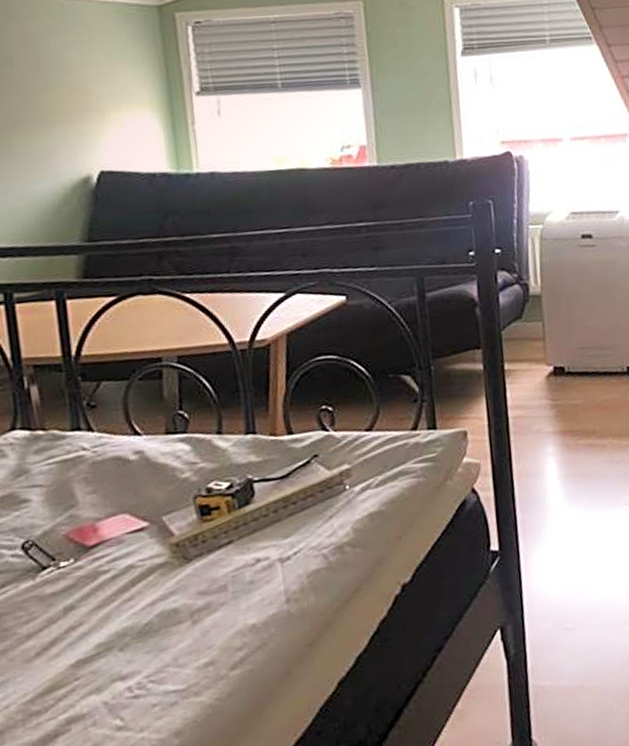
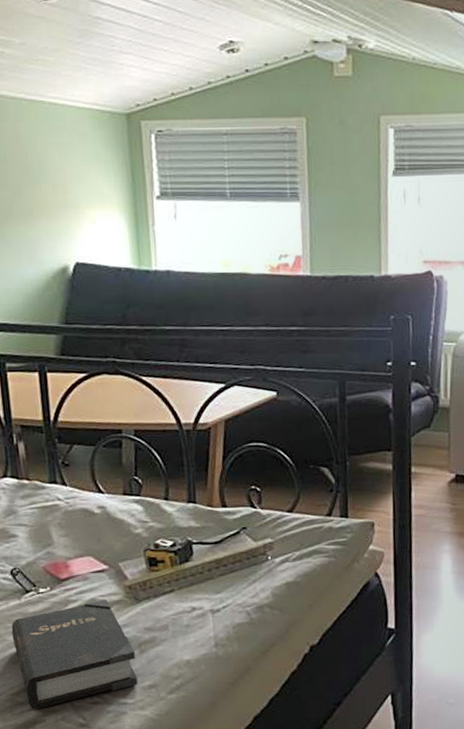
hardback book: none [23,564,191,718] -> present [11,599,138,710]

